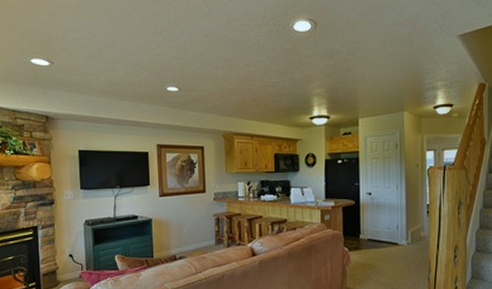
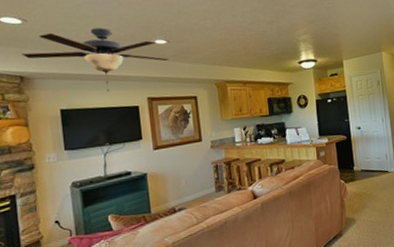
ceiling fan: none [48,72,180,136] -> present [21,28,169,92]

